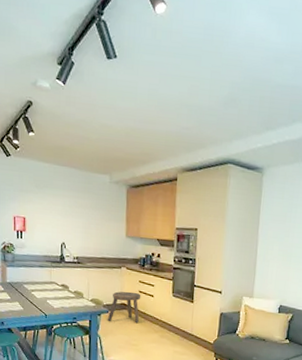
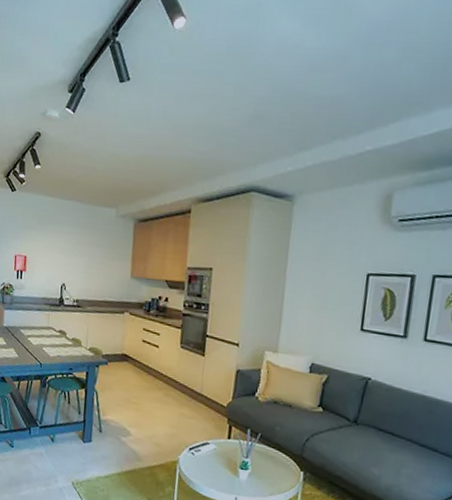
stool: present [107,291,141,324] -> none [105,340,145,378]

